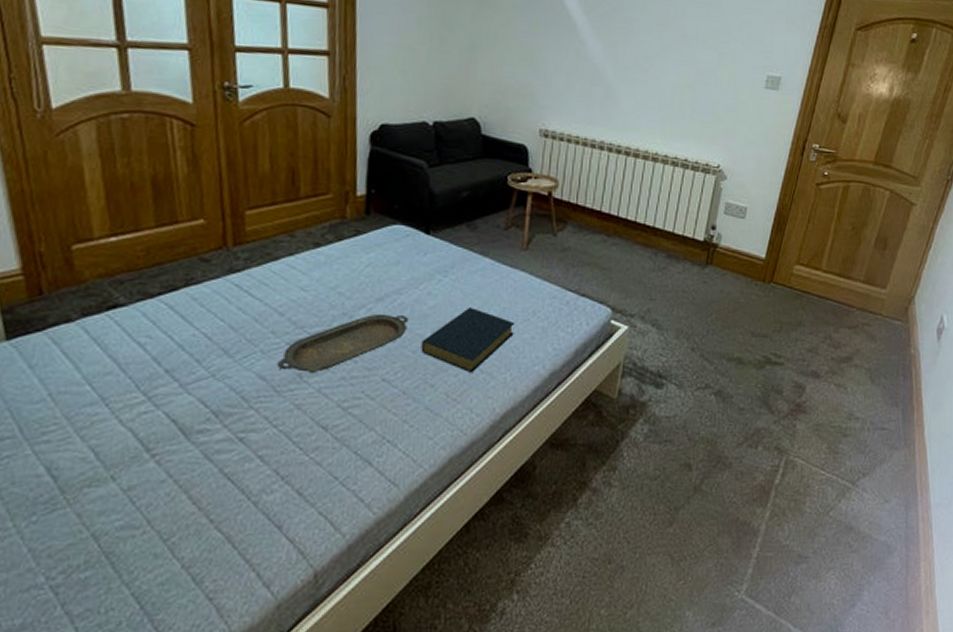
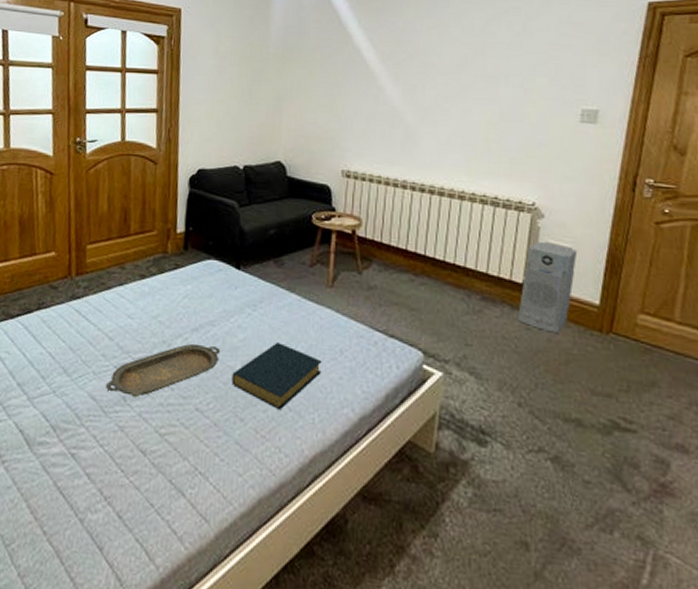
air purifier: none [697,202,752,285] -> present [518,242,578,333]

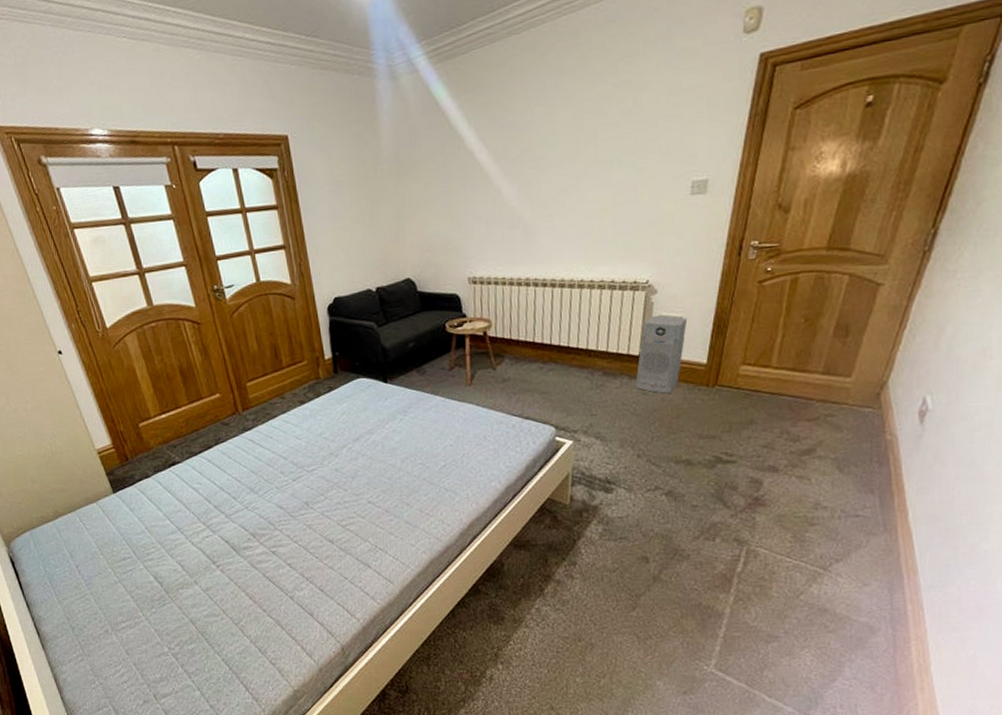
serving tray: present [106,343,221,398] -> none [289,450,382,502]
hardback book: present [231,342,322,411] -> none [394,439,470,492]

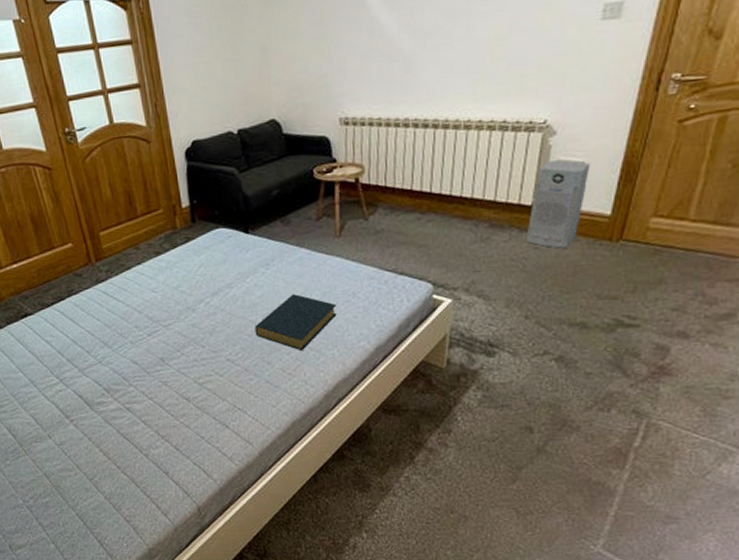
hardback book: none [394,439,470,492] -> present [254,294,337,351]

